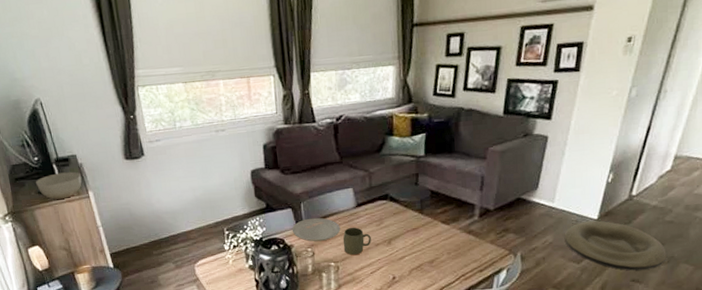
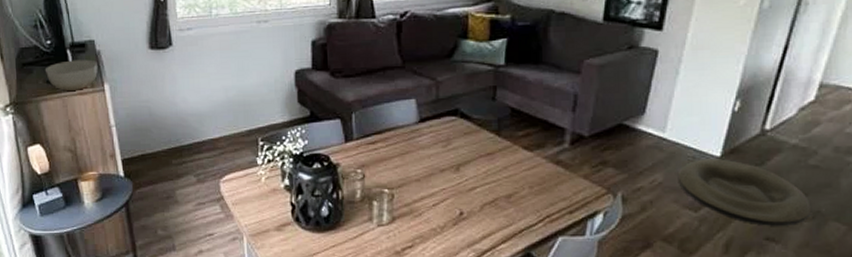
plate: present [291,217,341,242] -> none [339,132,398,162]
mug: present [342,227,371,256] -> none [400,146,435,182]

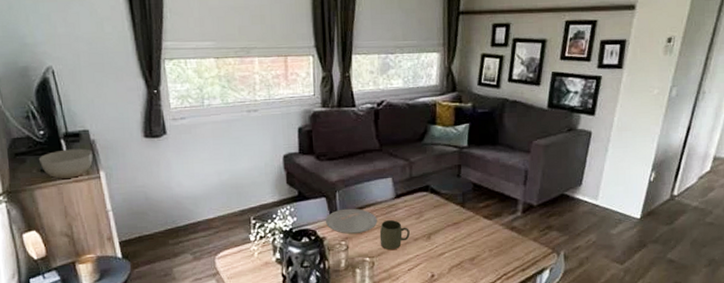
plate: none [339,132,398,162] -> present [325,208,378,235]
mug: none [400,146,435,182] -> present [379,219,410,251]
dog bed: present [677,159,811,226] -> none [607,220,707,273]

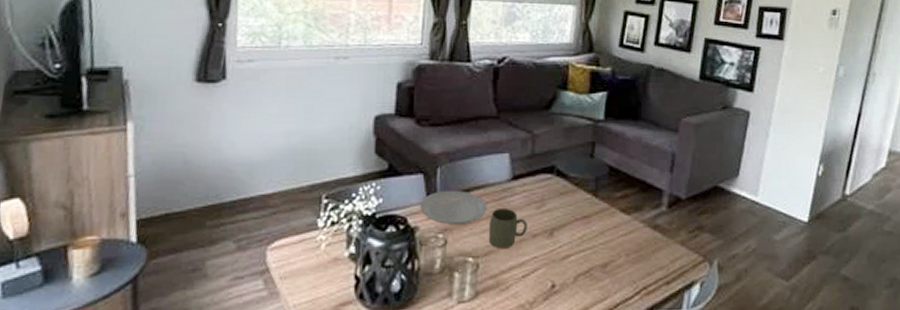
bowl: present [38,148,93,180] -> none [45,90,122,130]

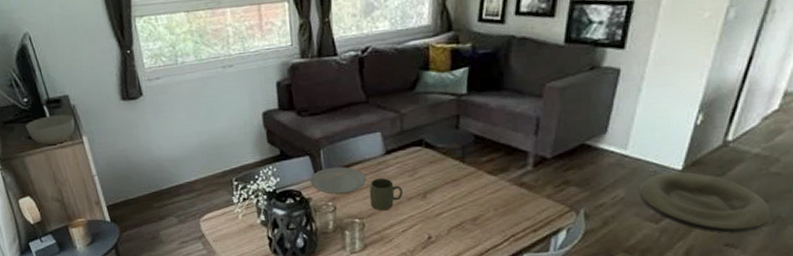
bowl: none [45,90,122,130] -> present [25,114,75,146]
dog bed: none [770,224,888,295] -> present [639,171,771,233]

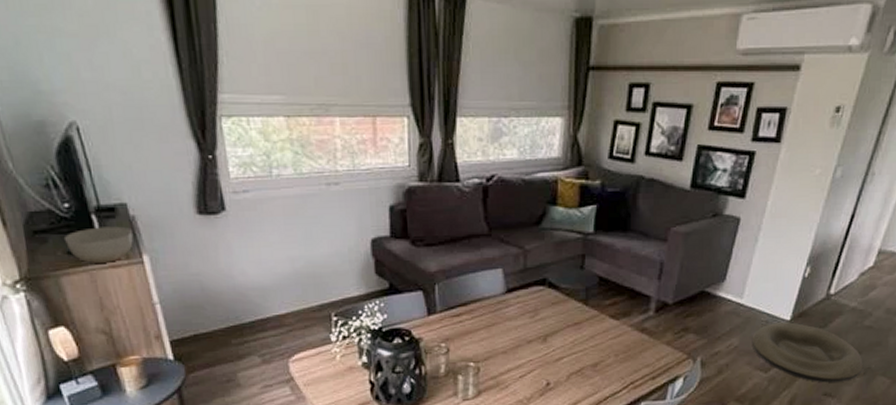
plate: present [309,166,367,195] -> none [421,304,484,335]
mug: present [369,177,403,211] -> none [486,318,522,354]

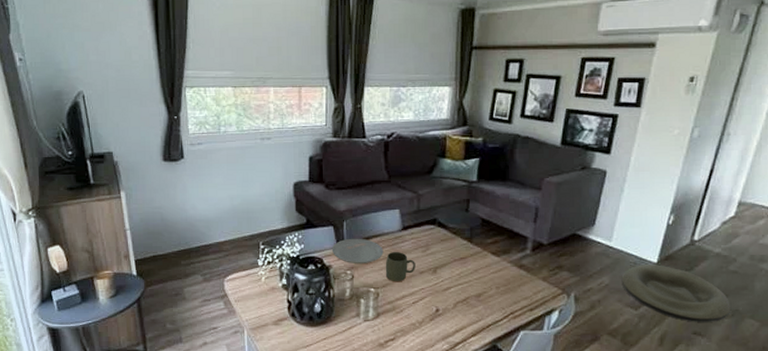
bowl: present [63,226,133,265] -> none [65,169,115,198]
plate: none [421,304,484,335] -> present [331,238,384,265]
mug: none [486,318,522,354] -> present [385,251,415,282]

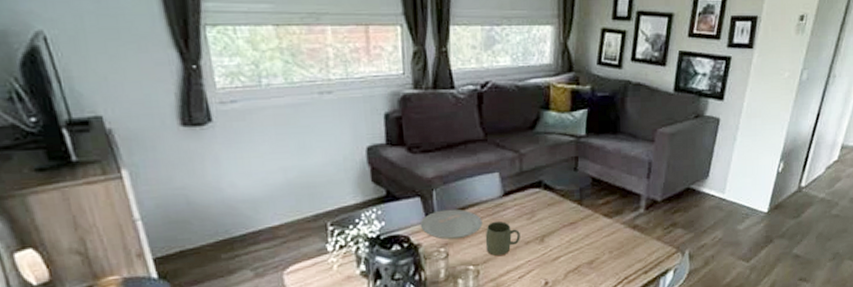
dog bed: present [621,264,730,322] -> none [734,214,832,269]

